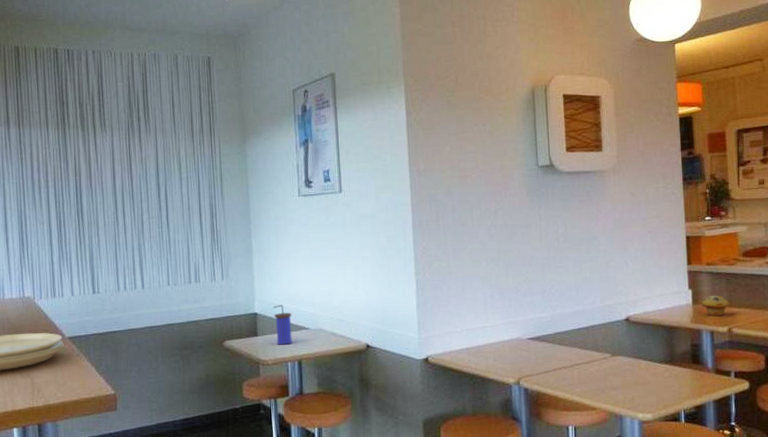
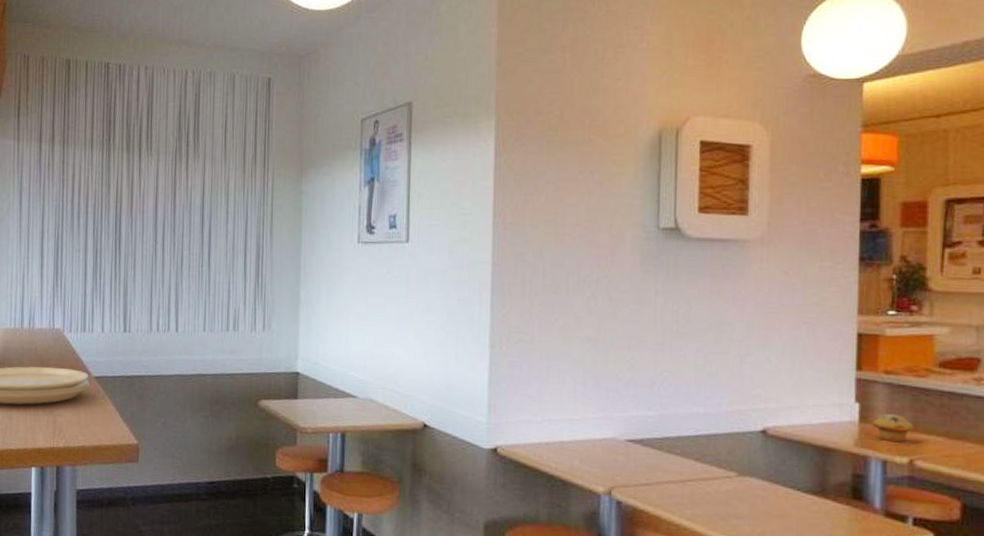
beverage cup: present [273,305,292,346] -> none [317,366,339,414]

